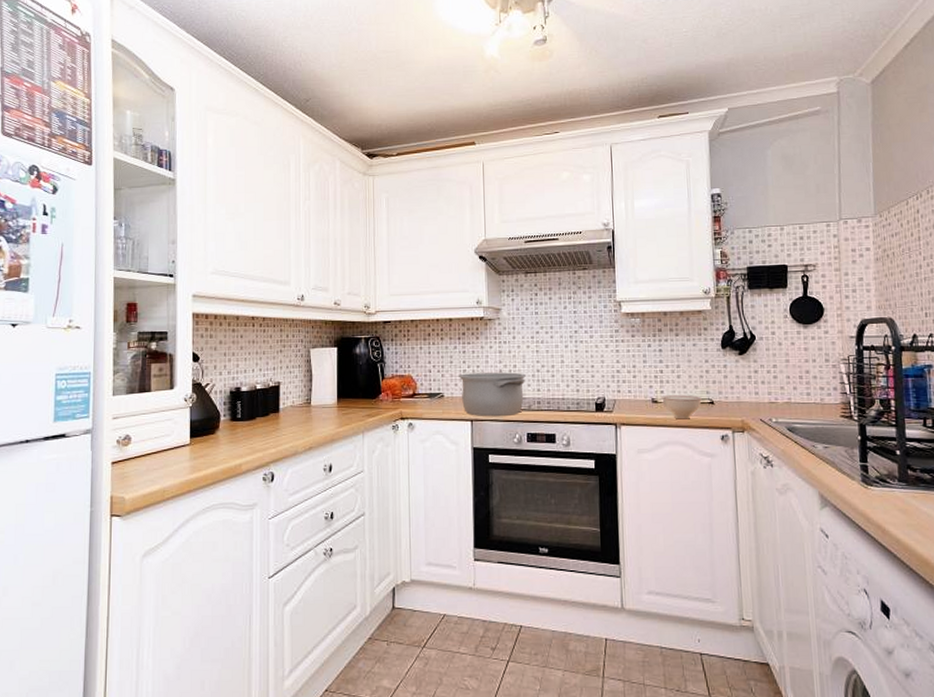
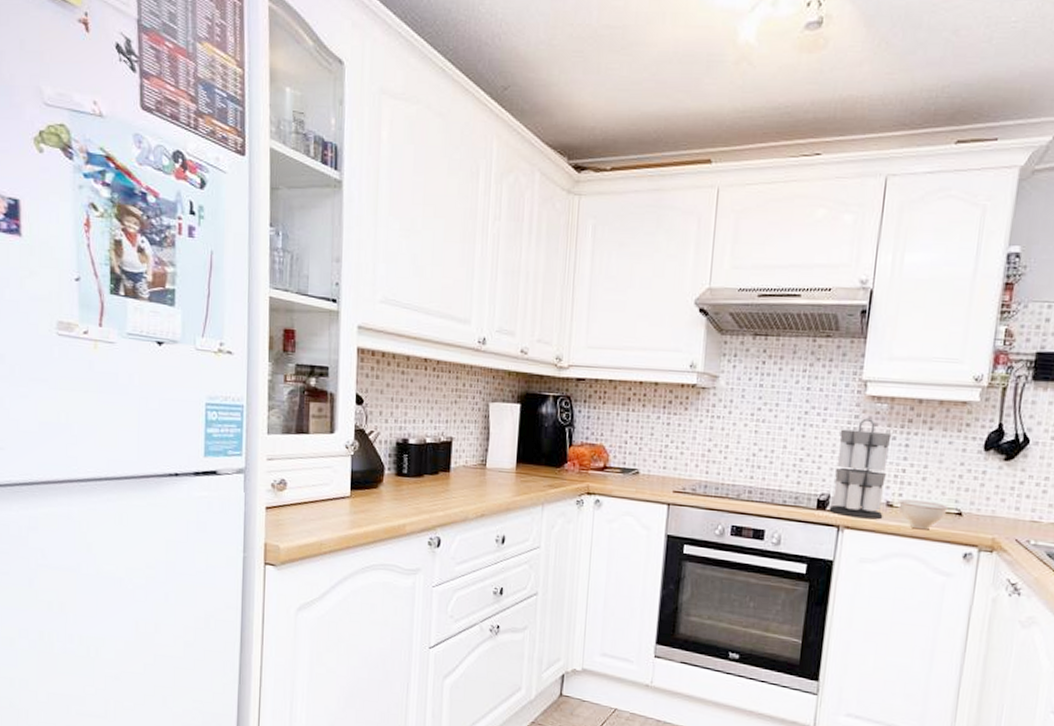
cooking pot: present [459,372,526,417] -> none [659,449,738,505]
spice rack: none [605,331,651,416] -> present [829,418,892,520]

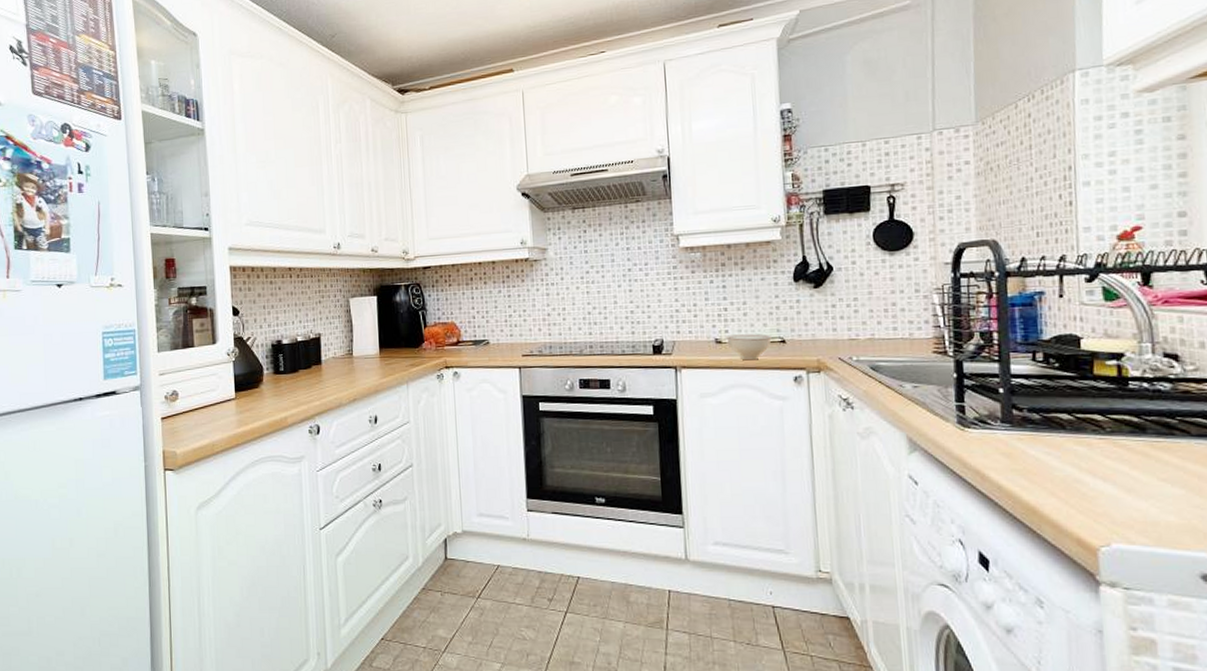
spice rack: present [829,418,892,520] -> none [662,267,715,358]

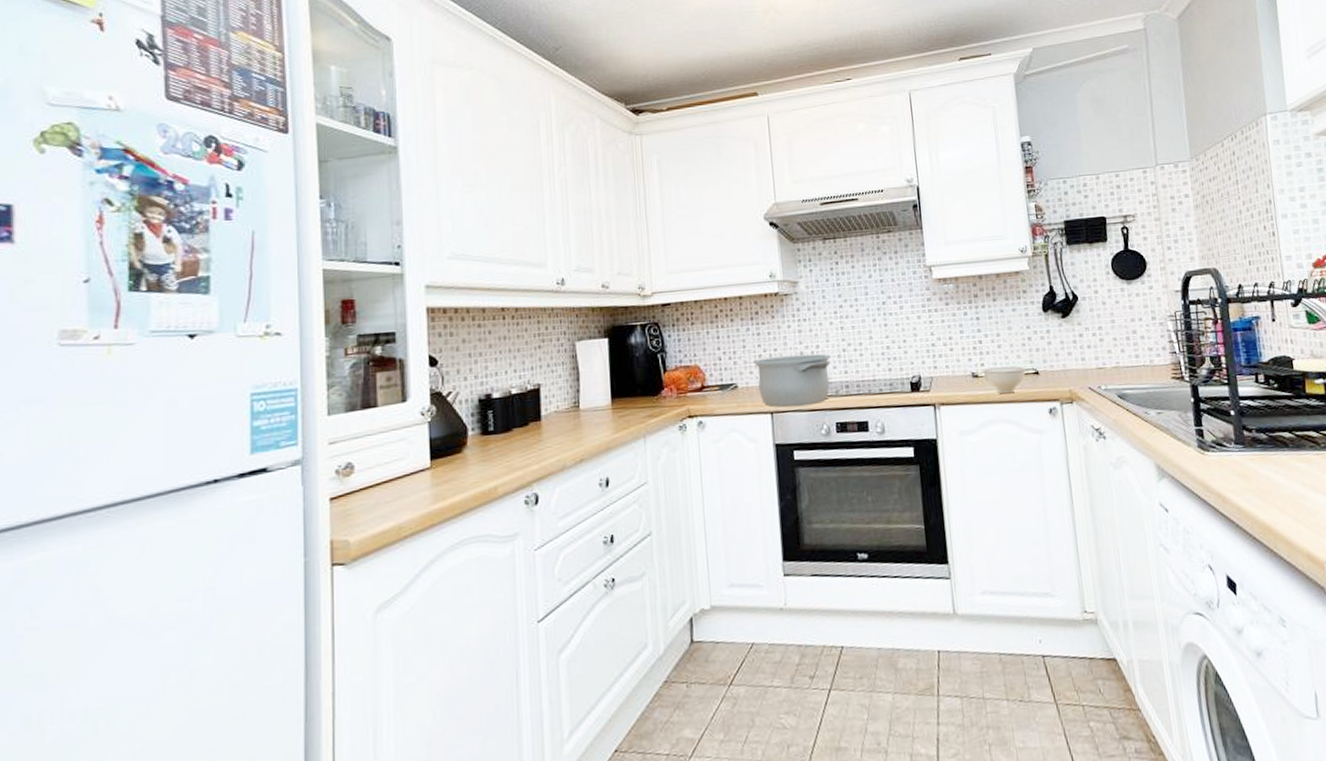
cooking pot: none [504,315,576,364] -> present [754,353,830,408]

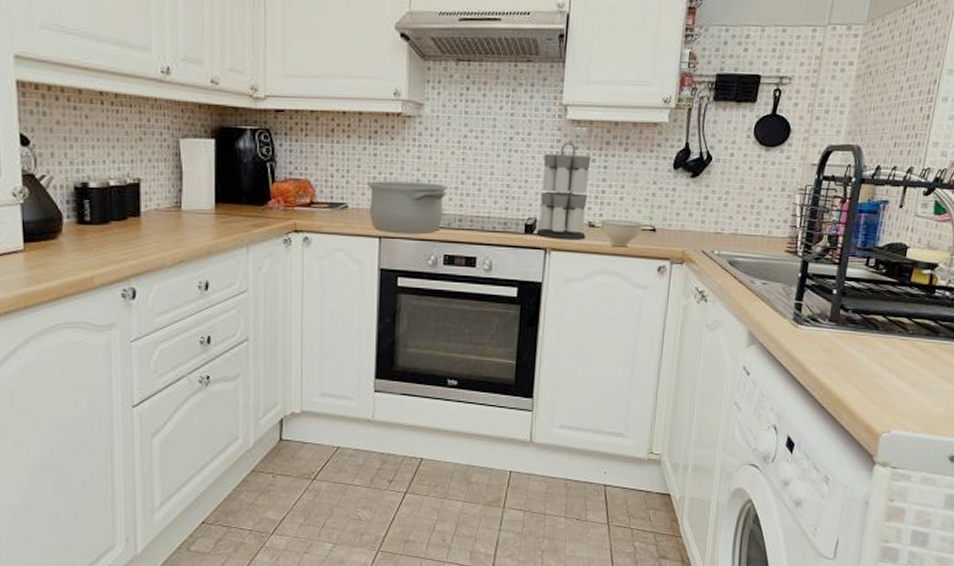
spice rack: none [917,299,972,395] -> present [536,142,592,240]

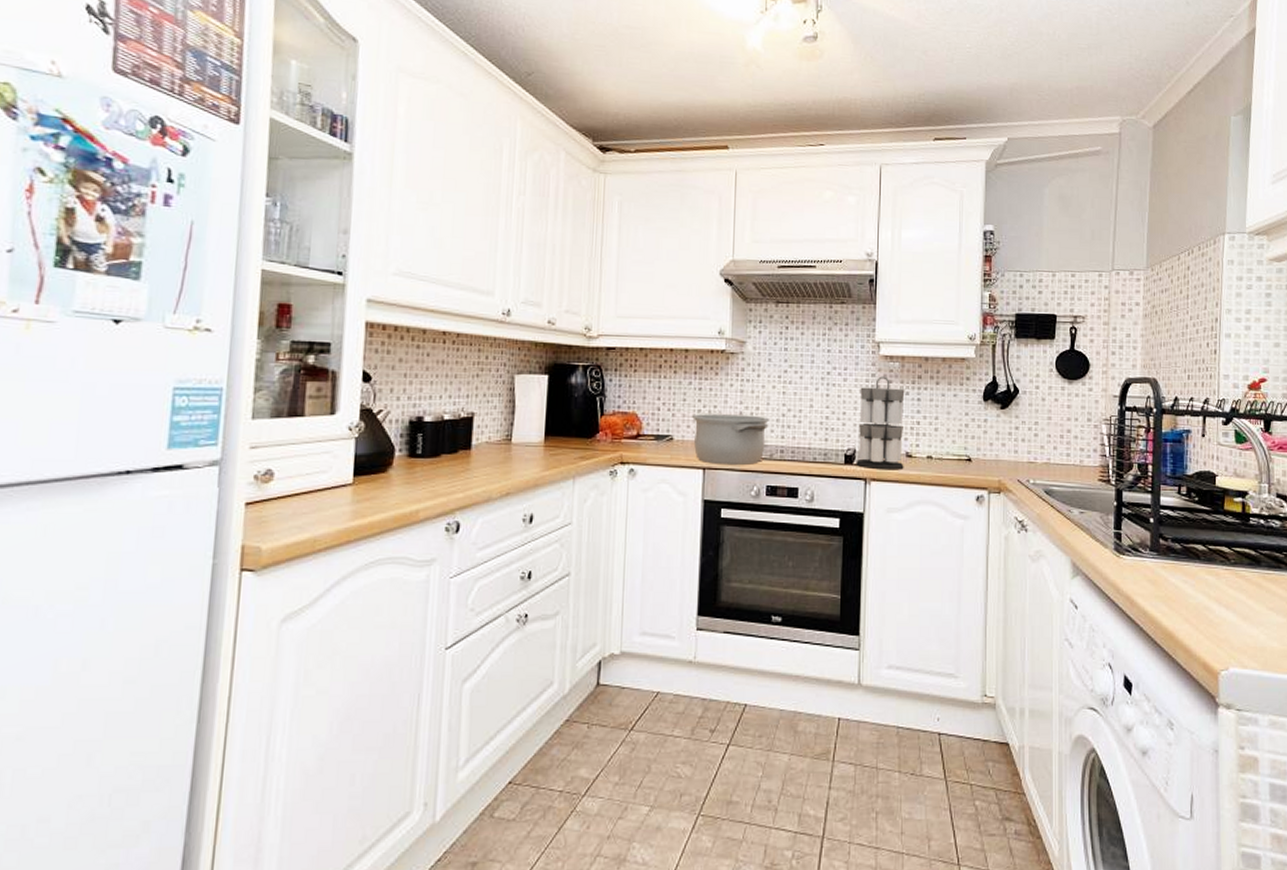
bowl: present [599,218,643,247] -> none [917,448,959,477]

